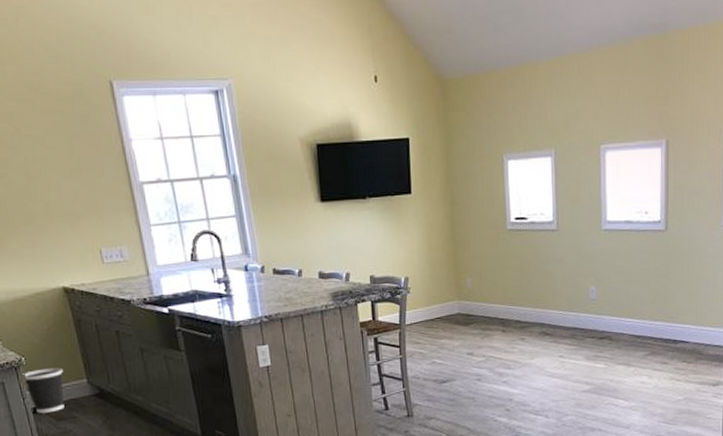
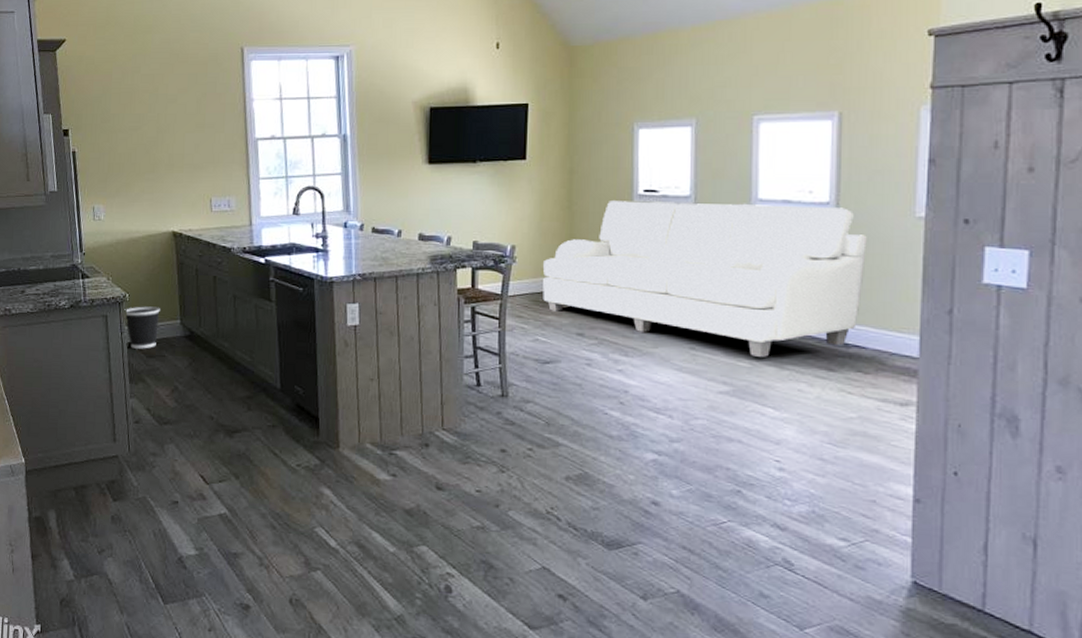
sofa: none [434,225,688,358] -> present [543,201,867,357]

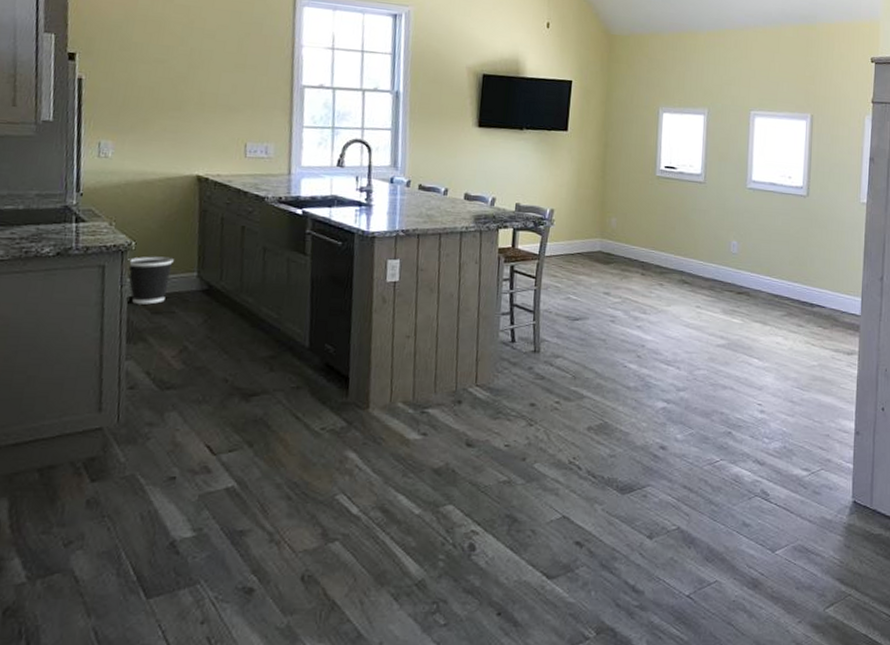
sofa: present [543,201,867,357] -> none [576,174,828,315]

